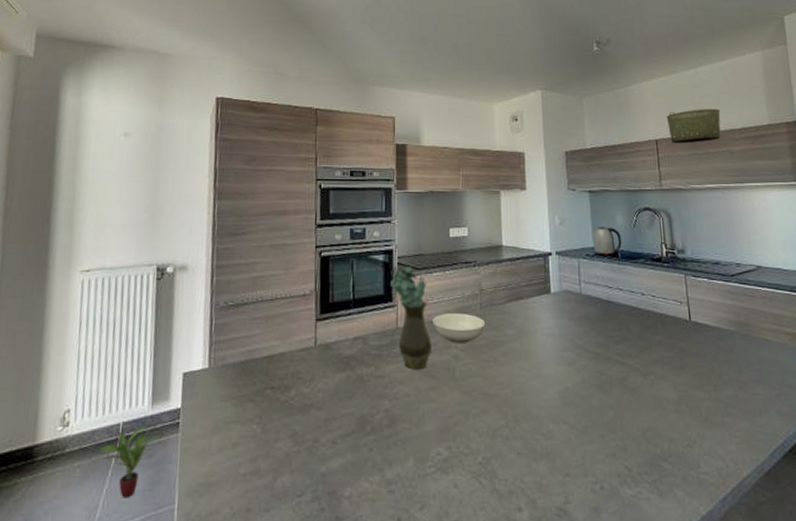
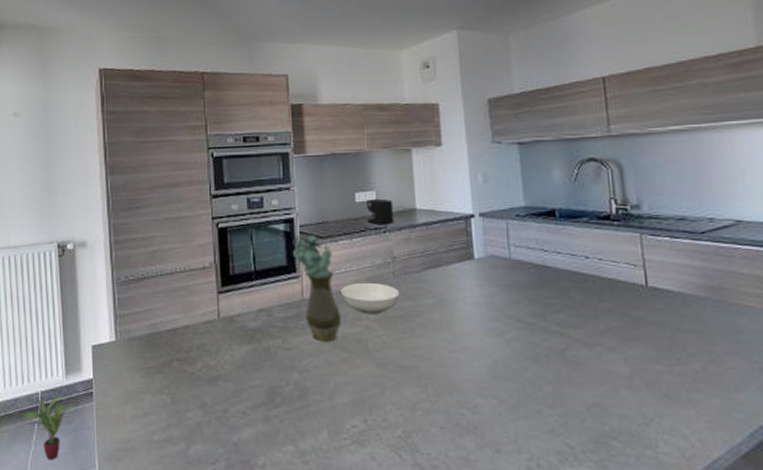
coffee maker: none [456,234,483,263] -> present [364,198,395,230]
kettle: present [592,226,622,256] -> none [522,182,560,216]
basket: present [666,108,721,144] -> none [616,32,690,80]

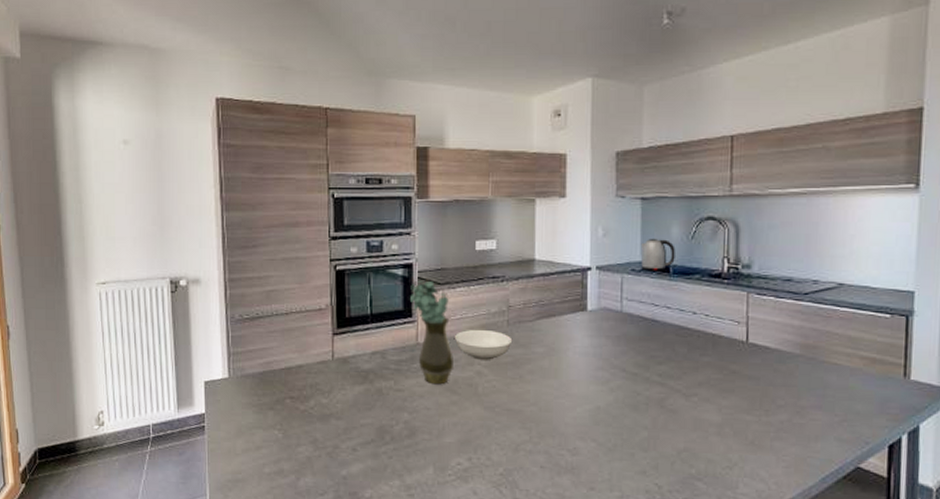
potted plant: present [21,394,79,460] -> none [132,427,191,489]
coffee maker: present [364,198,395,230] -> none [482,247,513,278]
kettle: none [522,182,560,216] -> present [640,238,675,271]

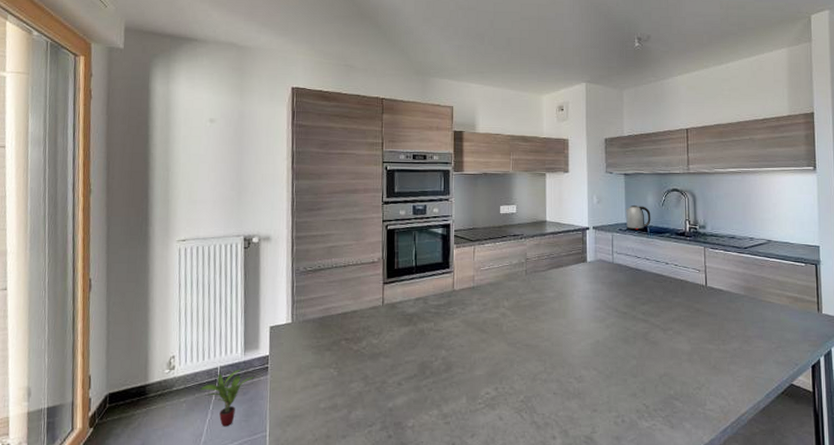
potted plant: none [132,427,191,489] -> present [199,368,255,427]
vase: present [410,277,453,385] -> none [448,235,483,325]
bowl: present [455,329,513,360] -> none [484,278,530,304]

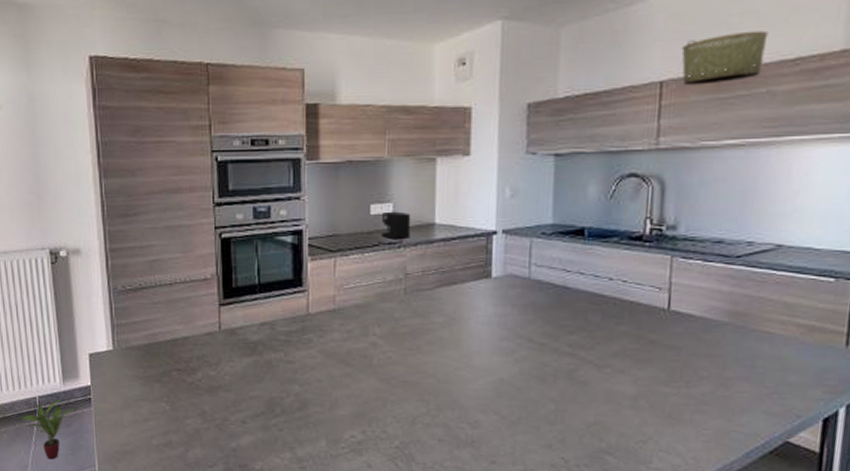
coffee maker: none [505,211,529,236] -> present [377,211,411,245]
kettle: present [625,204,651,231] -> none [552,198,592,234]
basket: none [697,100,746,133] -> present [681,30,769,86]

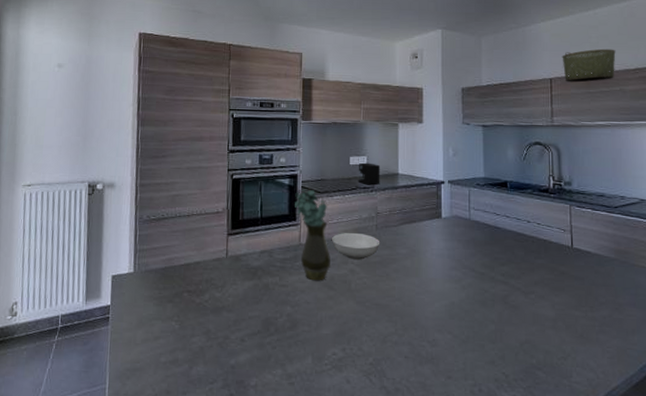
potted plant: present [19,399,77,460] -> none [40,318,96,377]
vase: none [300,244,347,356] -> present [295,186,330,281]
bowl: none [348,298,410,331] -> present [332,232,380,260]

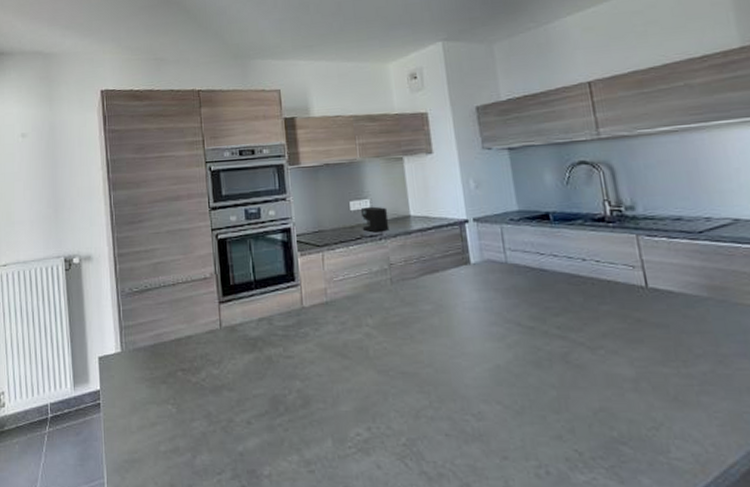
vase: present [295,186,330,281] -> none [290,241,341,349]
bowl: present [332,232,380,260] -> none [339,289,398,321]
basket: present [562,48,616,83] -> none [600,36,675,84]

